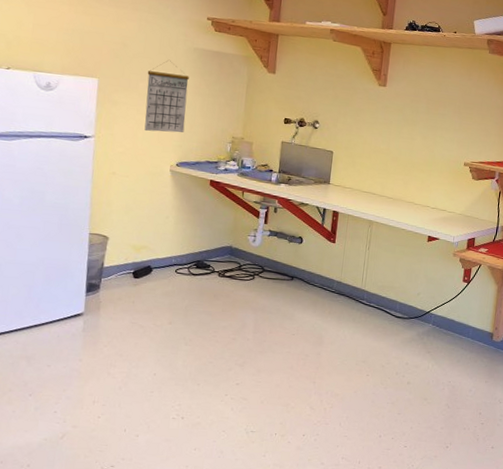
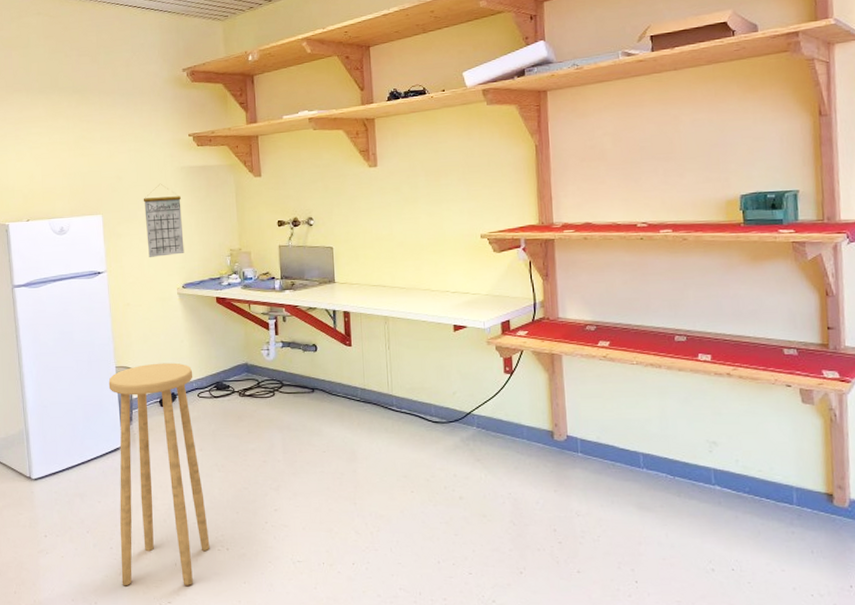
stool: none [62,235,174,451] -> present [108,362,210,586]

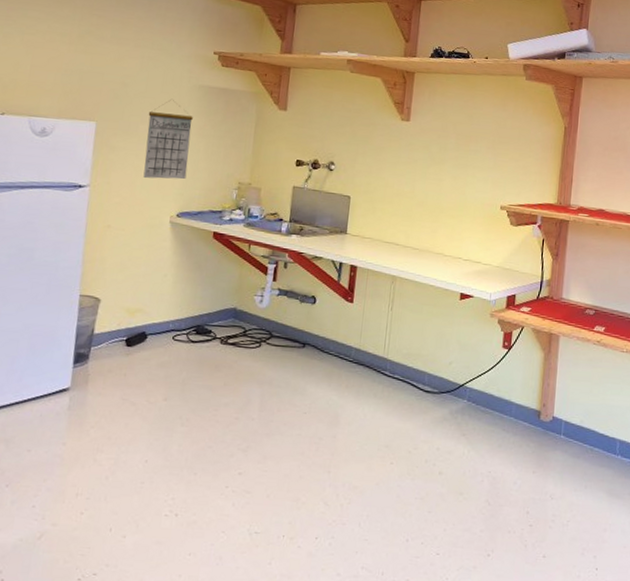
stool: present [108,362,210,586] -> none [39,296,172,555]

